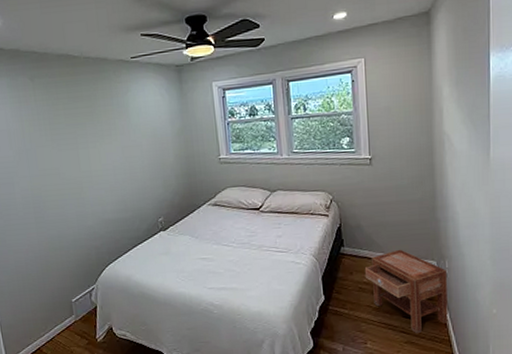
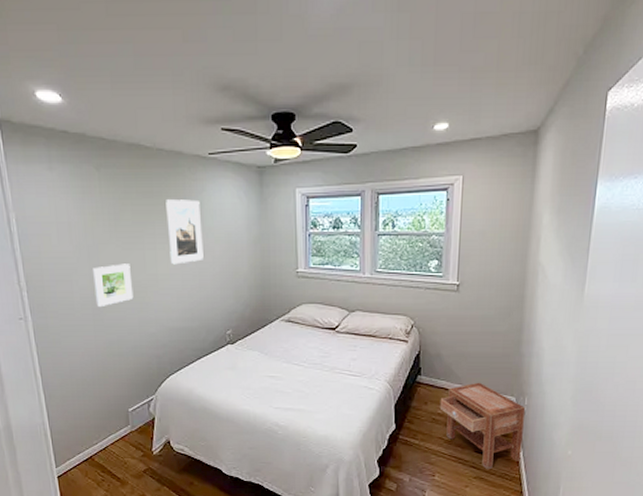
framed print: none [31,163,71,206] -> present [92,263,134,308]
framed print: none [95,100,133,161] -> present [166,199,204,265]

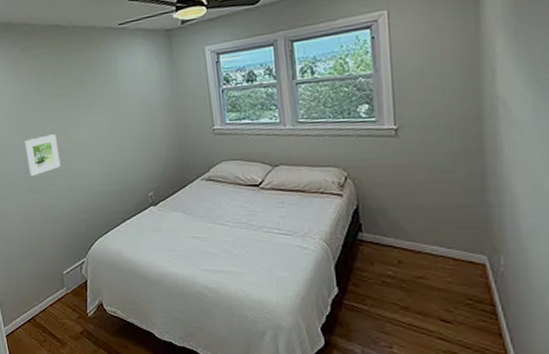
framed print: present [166,199,204,265] -> none [83,69,121,132]
nightstand: present [439,382,525,470] -> none [389,238,504,343]

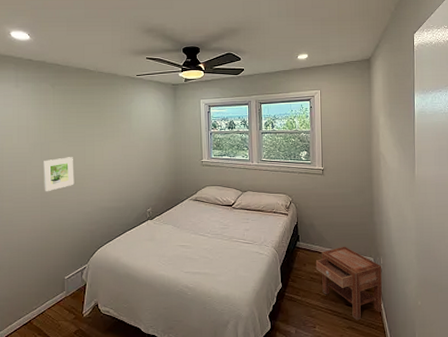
nightstand: none [389,238,504,343] -> present [315,246,382,321]

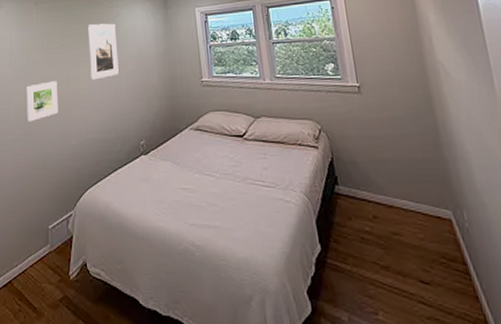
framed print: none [103,108,131,157] -> present [88,23,119,80]
nightstand: present [315,246,382,321] -> none [365,192,480,308]

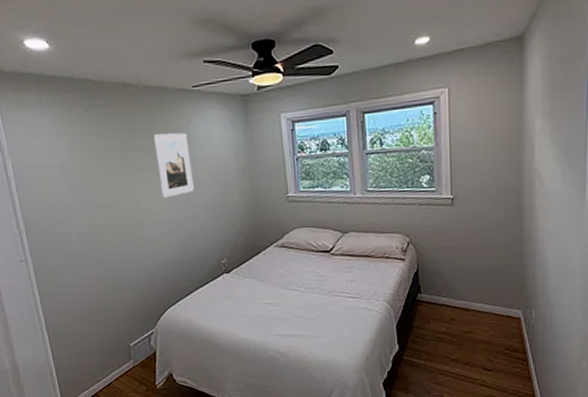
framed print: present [25,81,59,122] -> none [86,200,129,245]

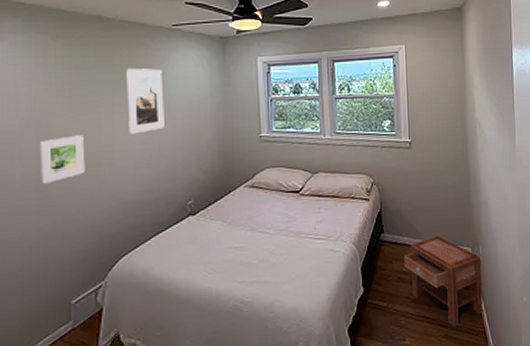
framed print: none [86,200,129,245] -> present [39,135,86,185]
nightstand: none [443,297,533,388] -> present [403,235,483,327]

